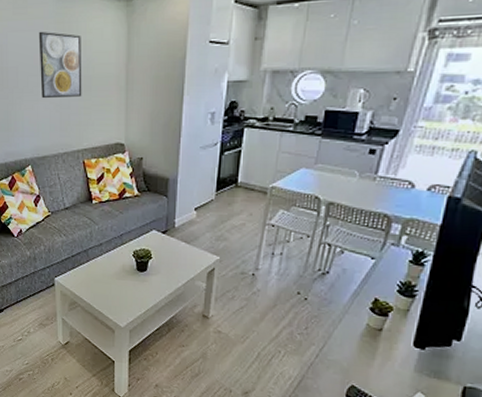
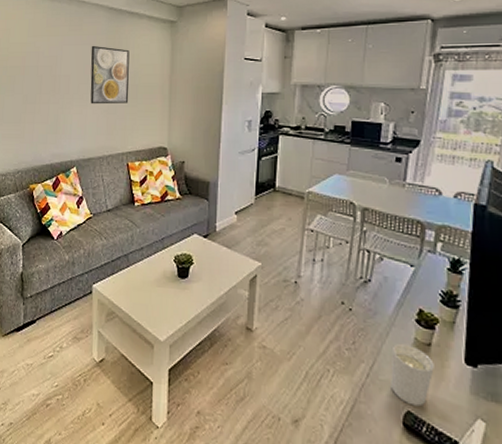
candle holder: none [338,328,383,382] -> present [390,343,434,407]

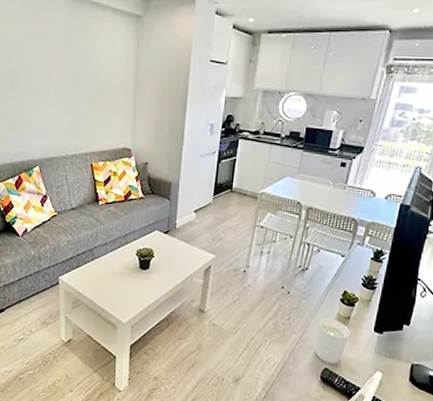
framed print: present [90,45,130,104] -> none [50,37,93,103]

